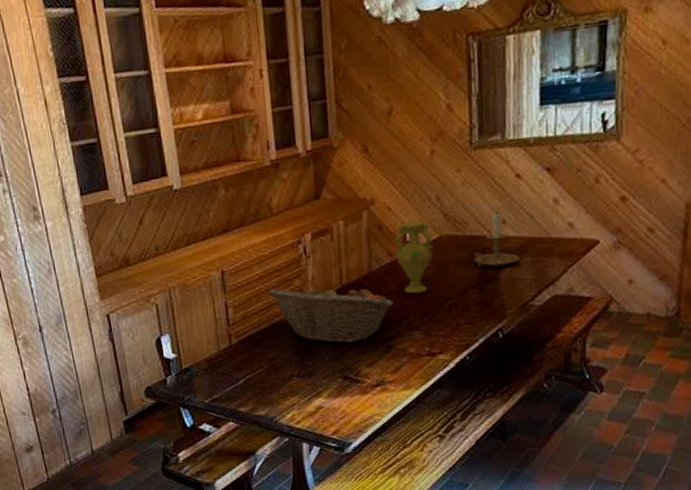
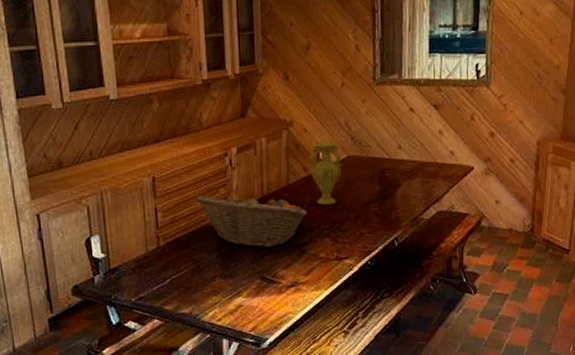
candle holder: present [474,211,520,267] -> none [375,138,413,185]

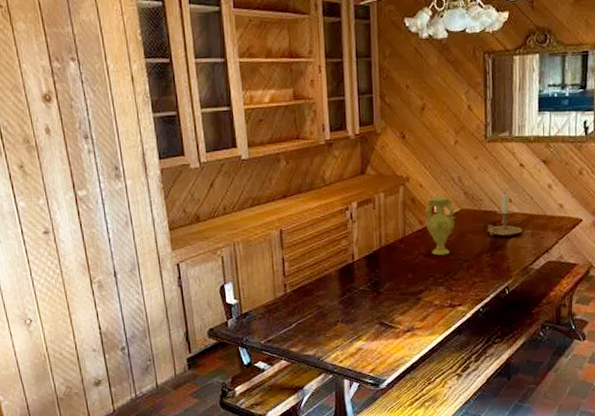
fruit basket: present [196,193,307,248] -> none [320,244,423,295]
candle holder: none [375,138,413,185] -> present [487,192,523,237]

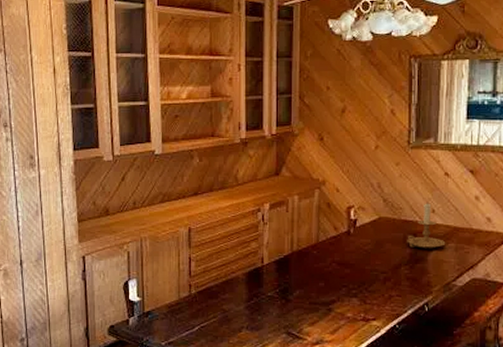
vase: present [424,196,456,256] -> none [340,202,373,265]

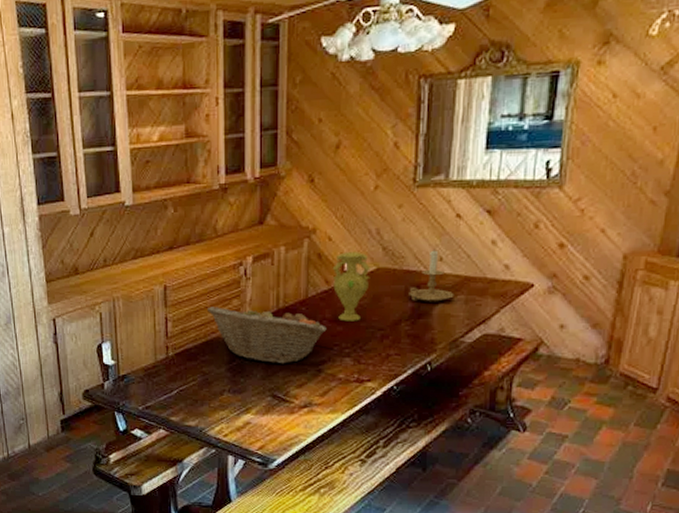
fruit basket: none [228,248,336,303] -> present [208,306,327,364]
vase: none [340,202,373,265] -> present [332,252,370,322]

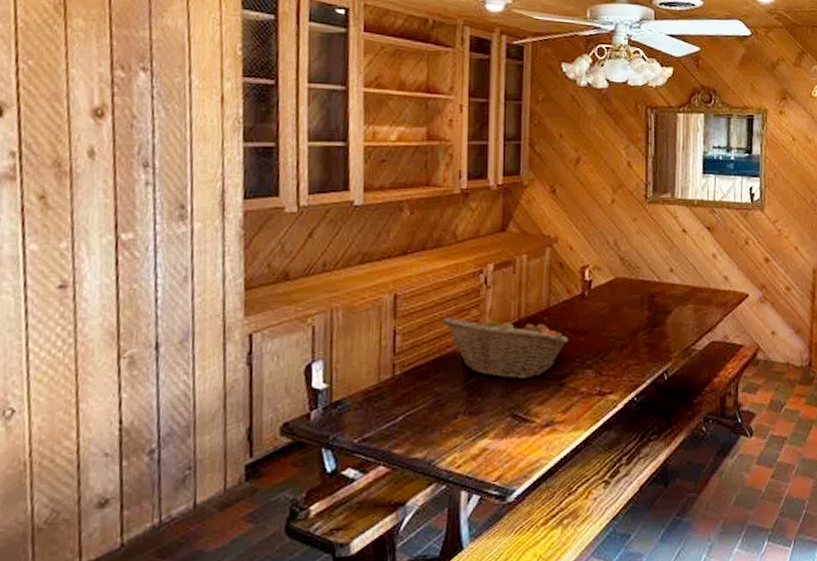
vase: present [332,252,370,322] -> none [573,262,609,332]
candle holder: present [409,248,454,302] -> none [645,260,685,311]

